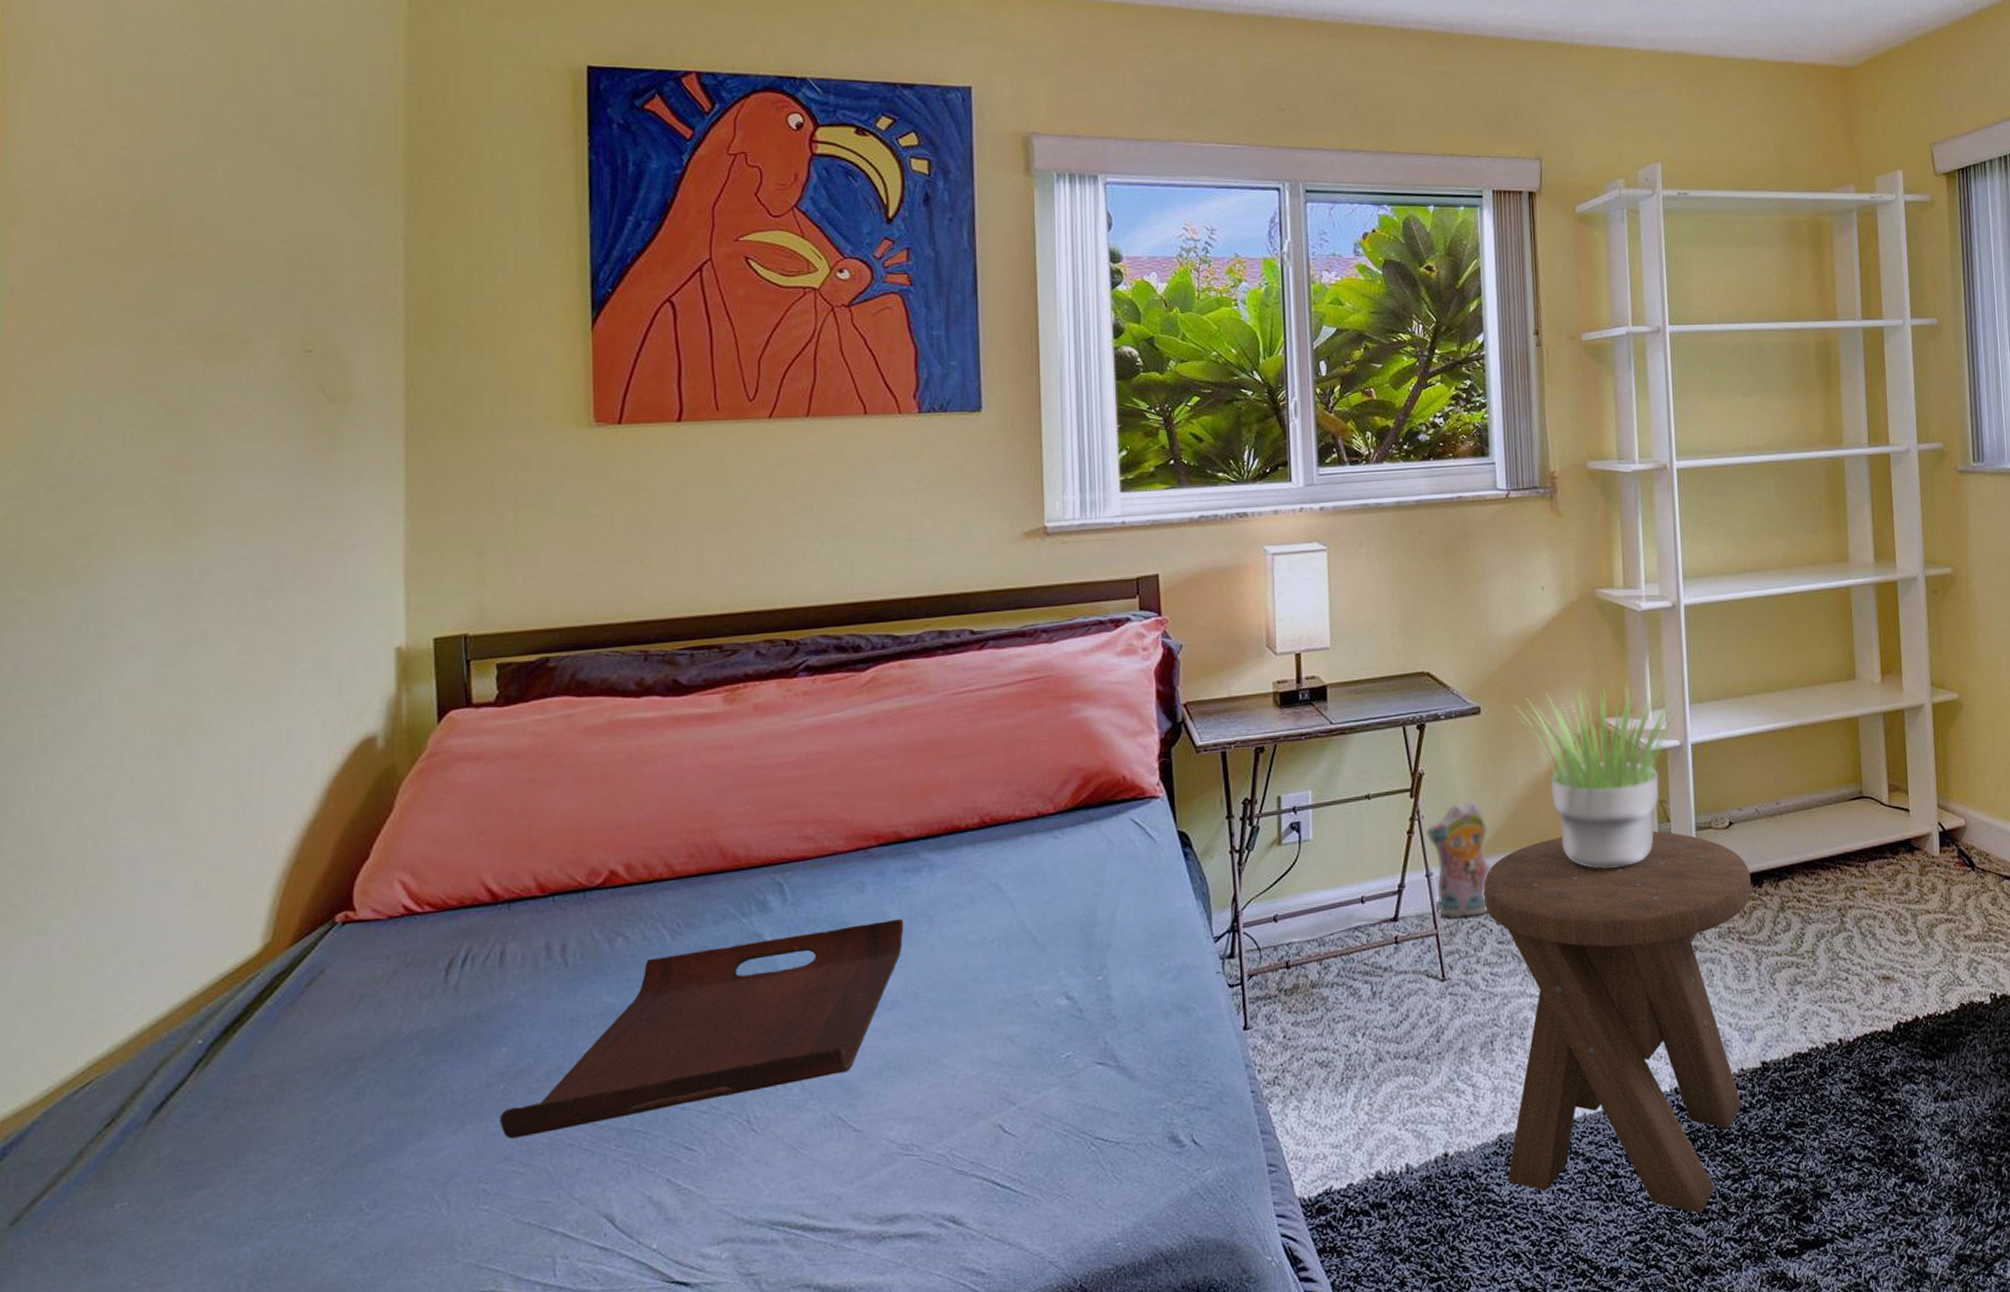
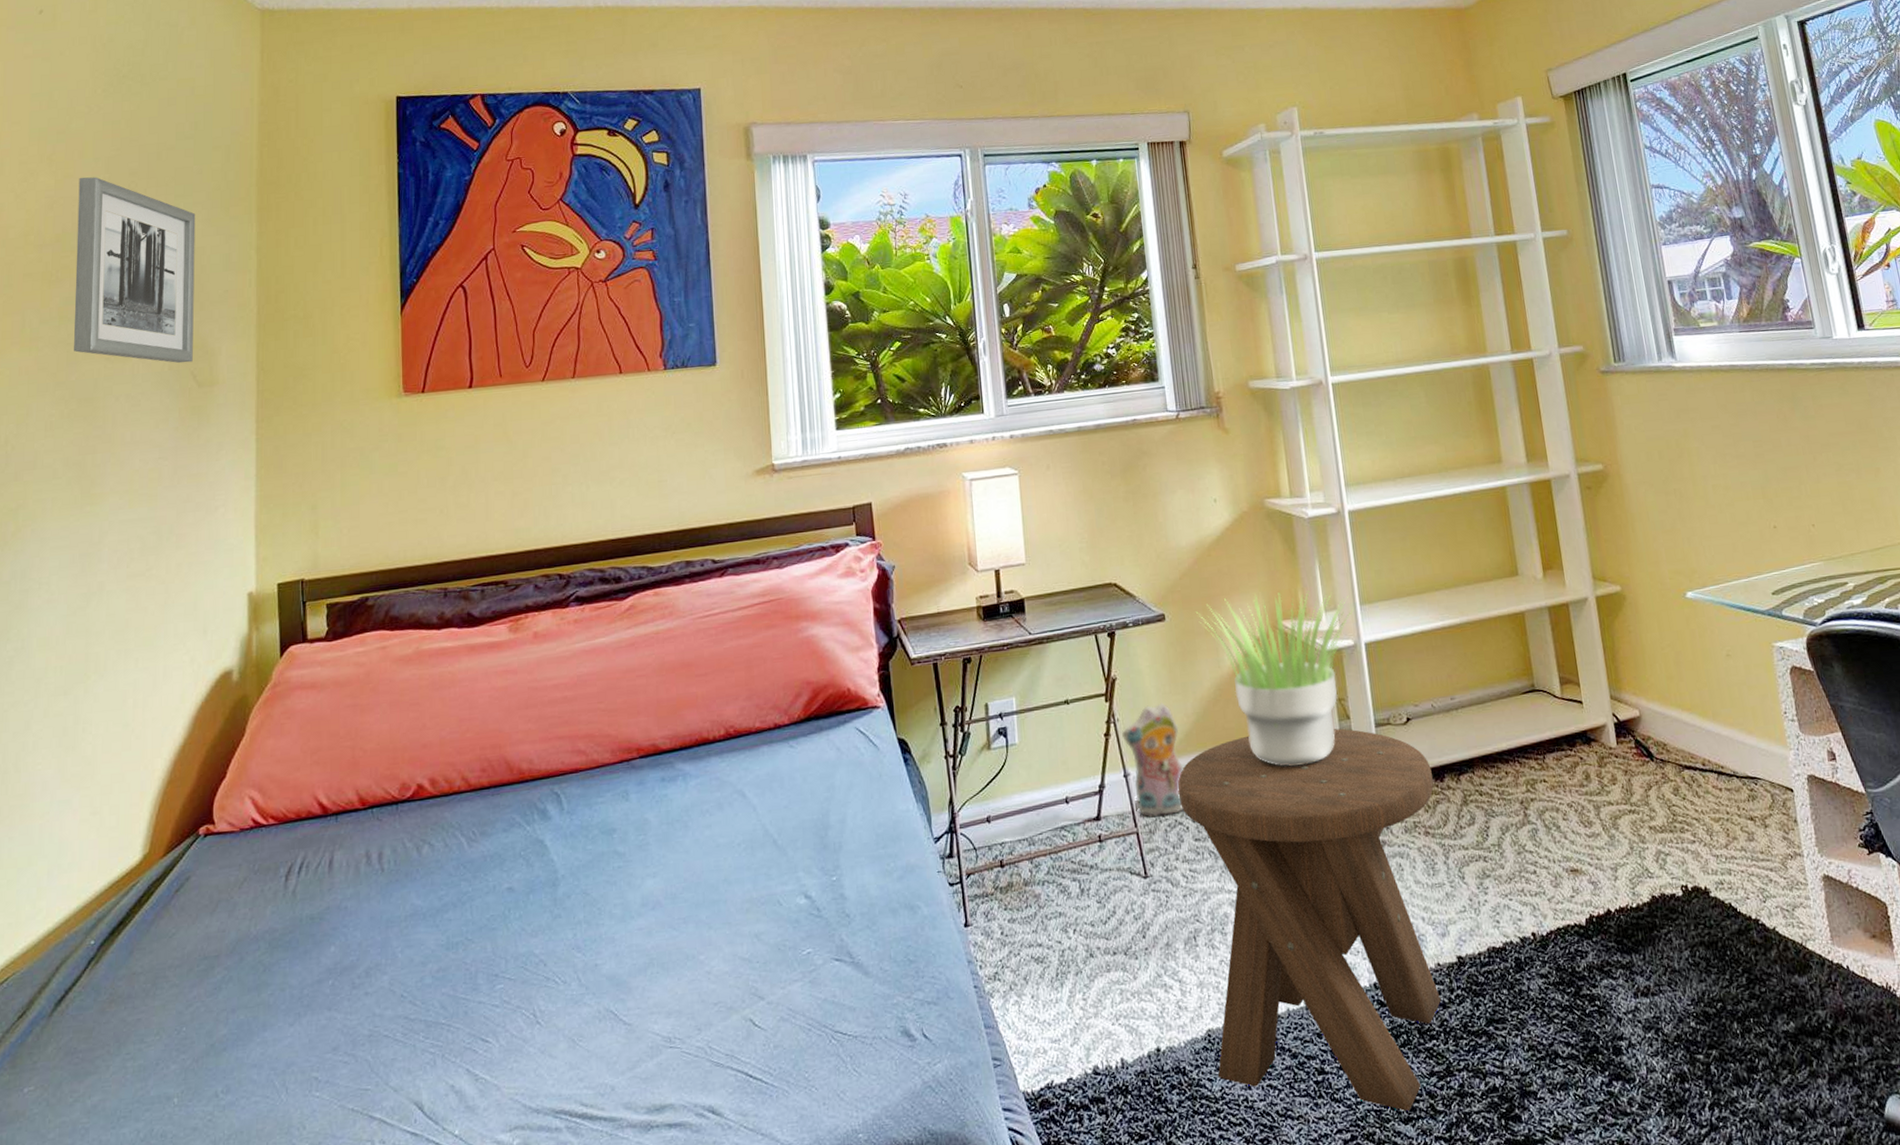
wall art: none [160,134,323,372] -> present [74,177,196,364]
serving tray: present [499,918,904,1139] -> none [328,824,663,1031]

